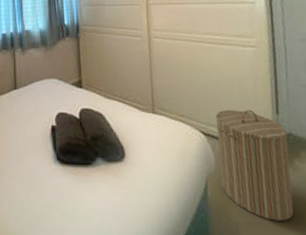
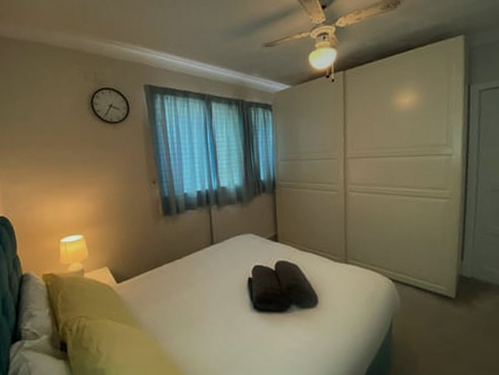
laundry hamper: present [215,110,294,221] -> none [404,257,469,352]

